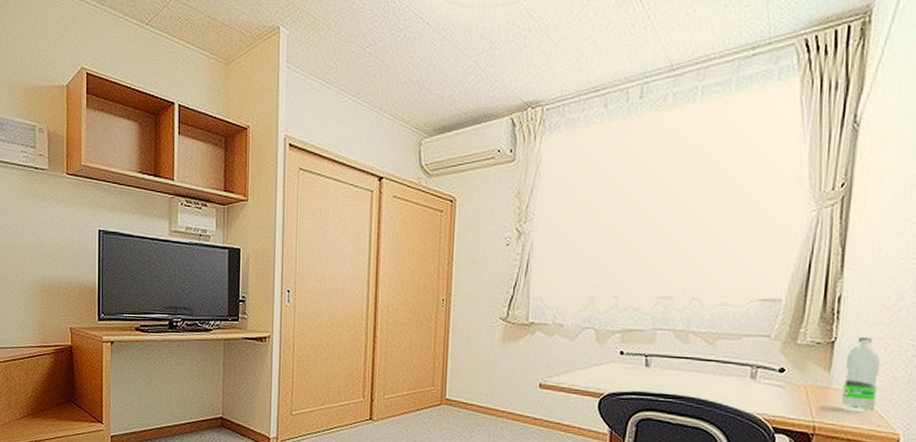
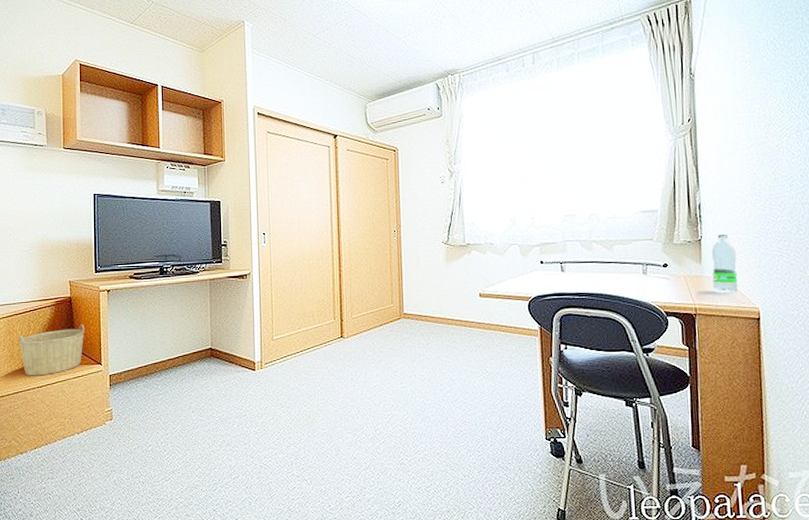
basket: none [16,377,86,429] -> present [18,324,85,376]

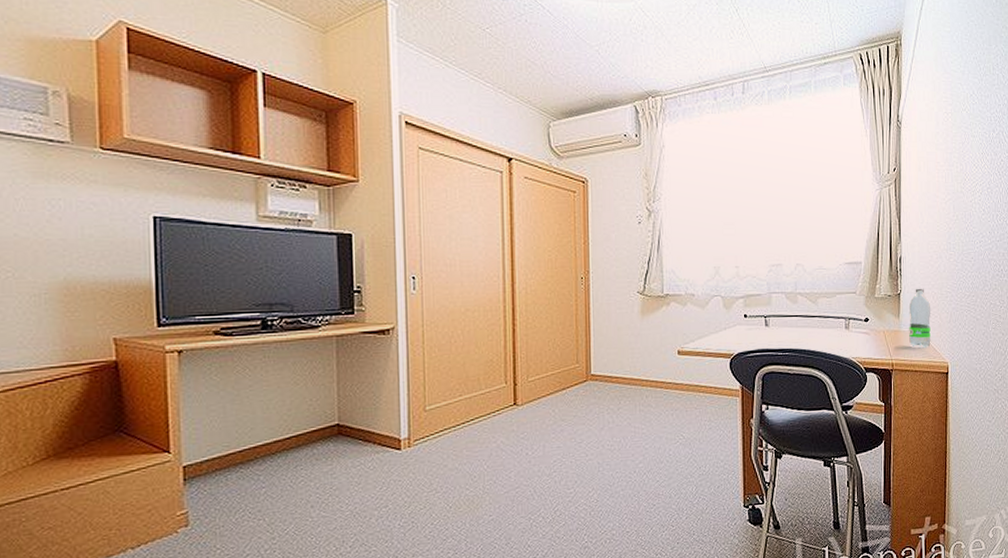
basket: present [18,324,85,376] -> none [25,399,142,475]

